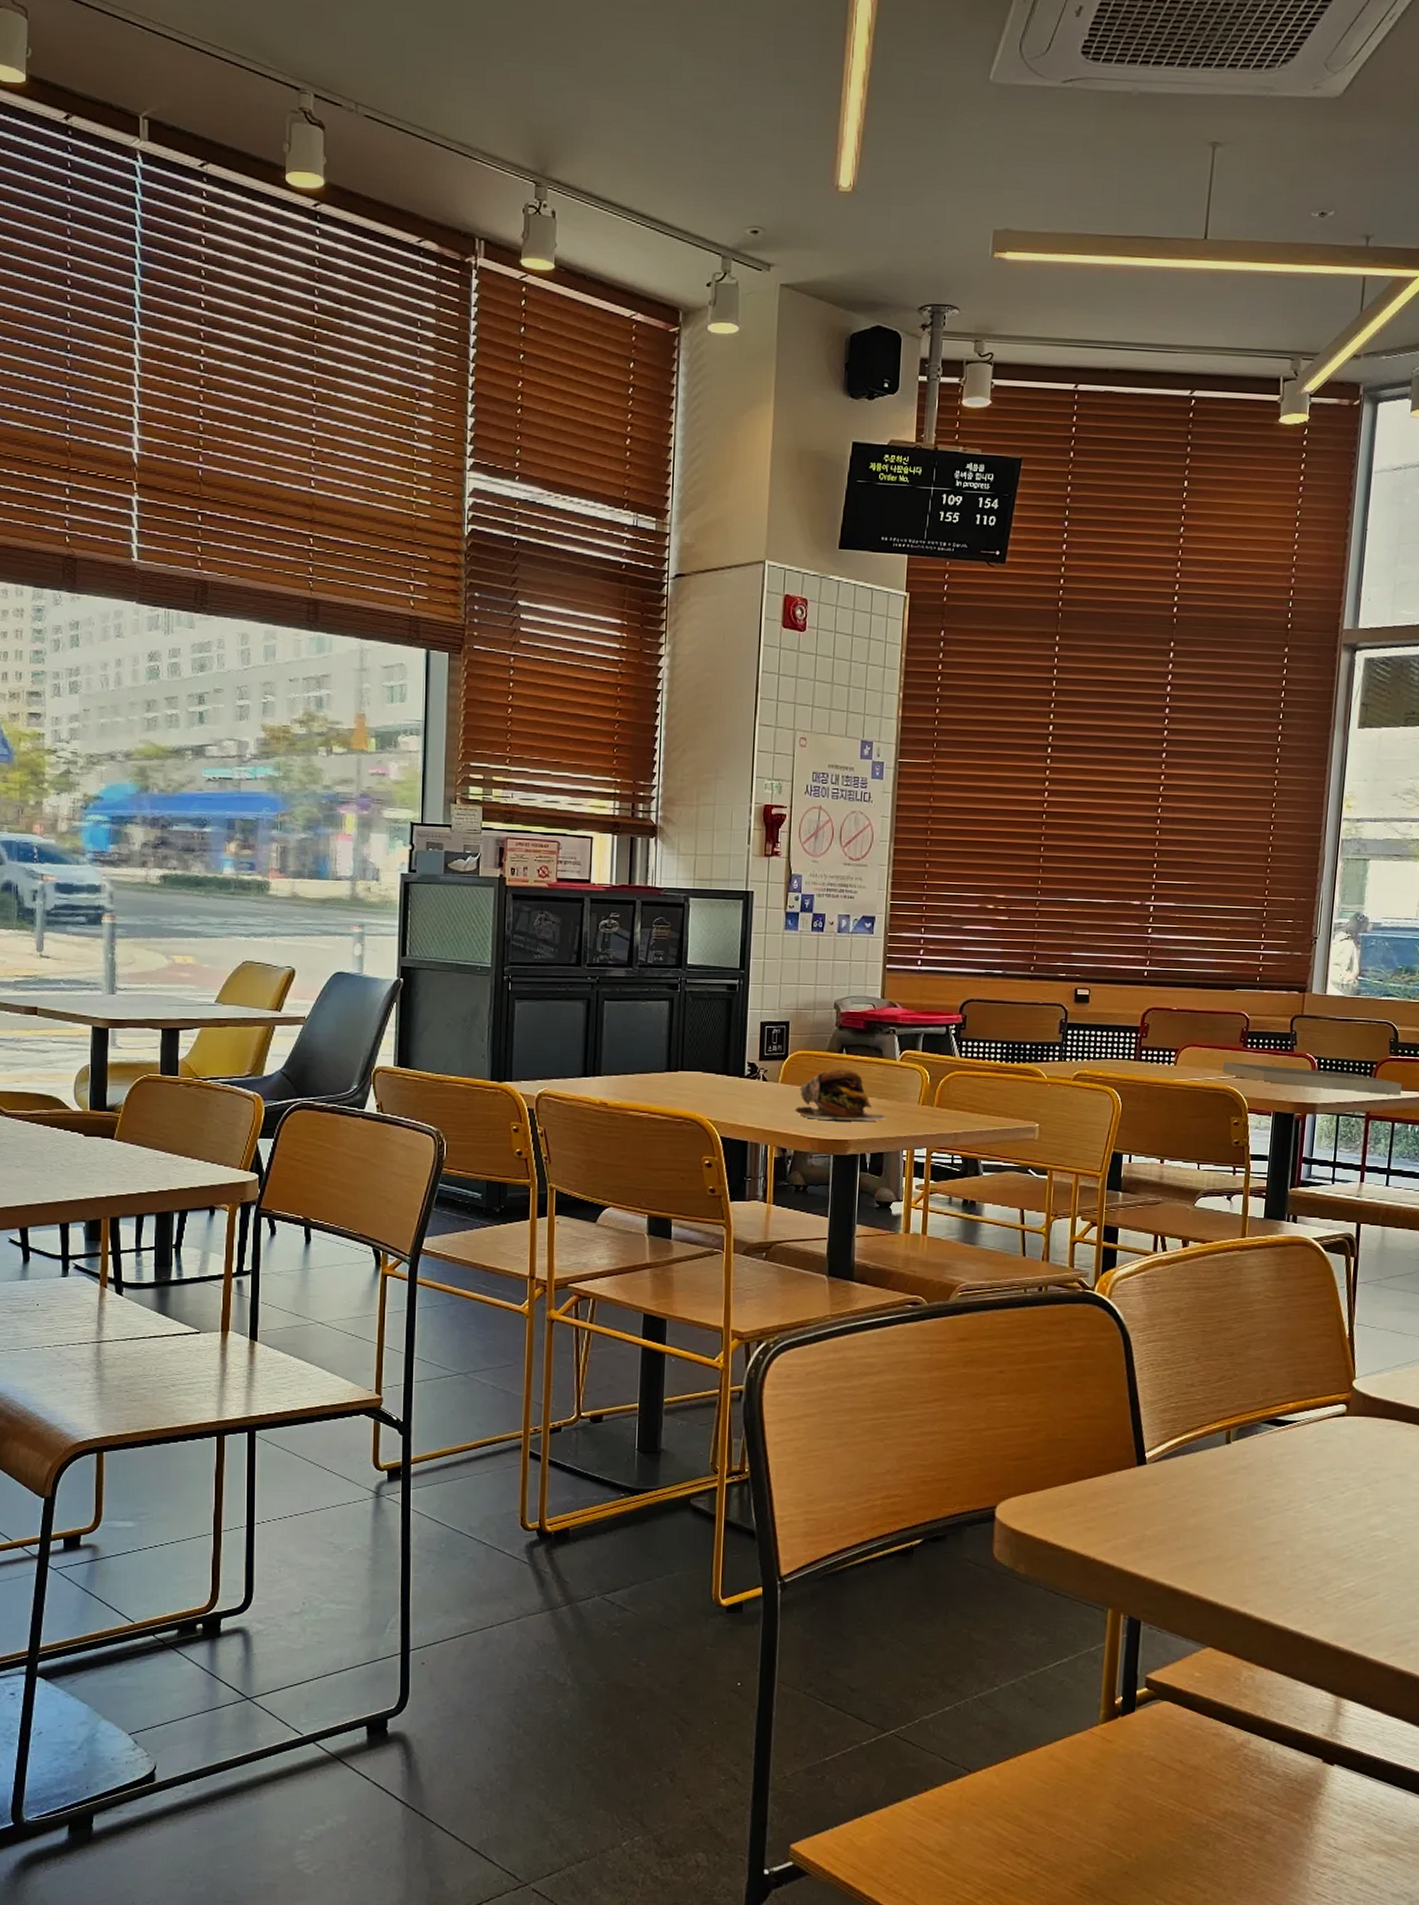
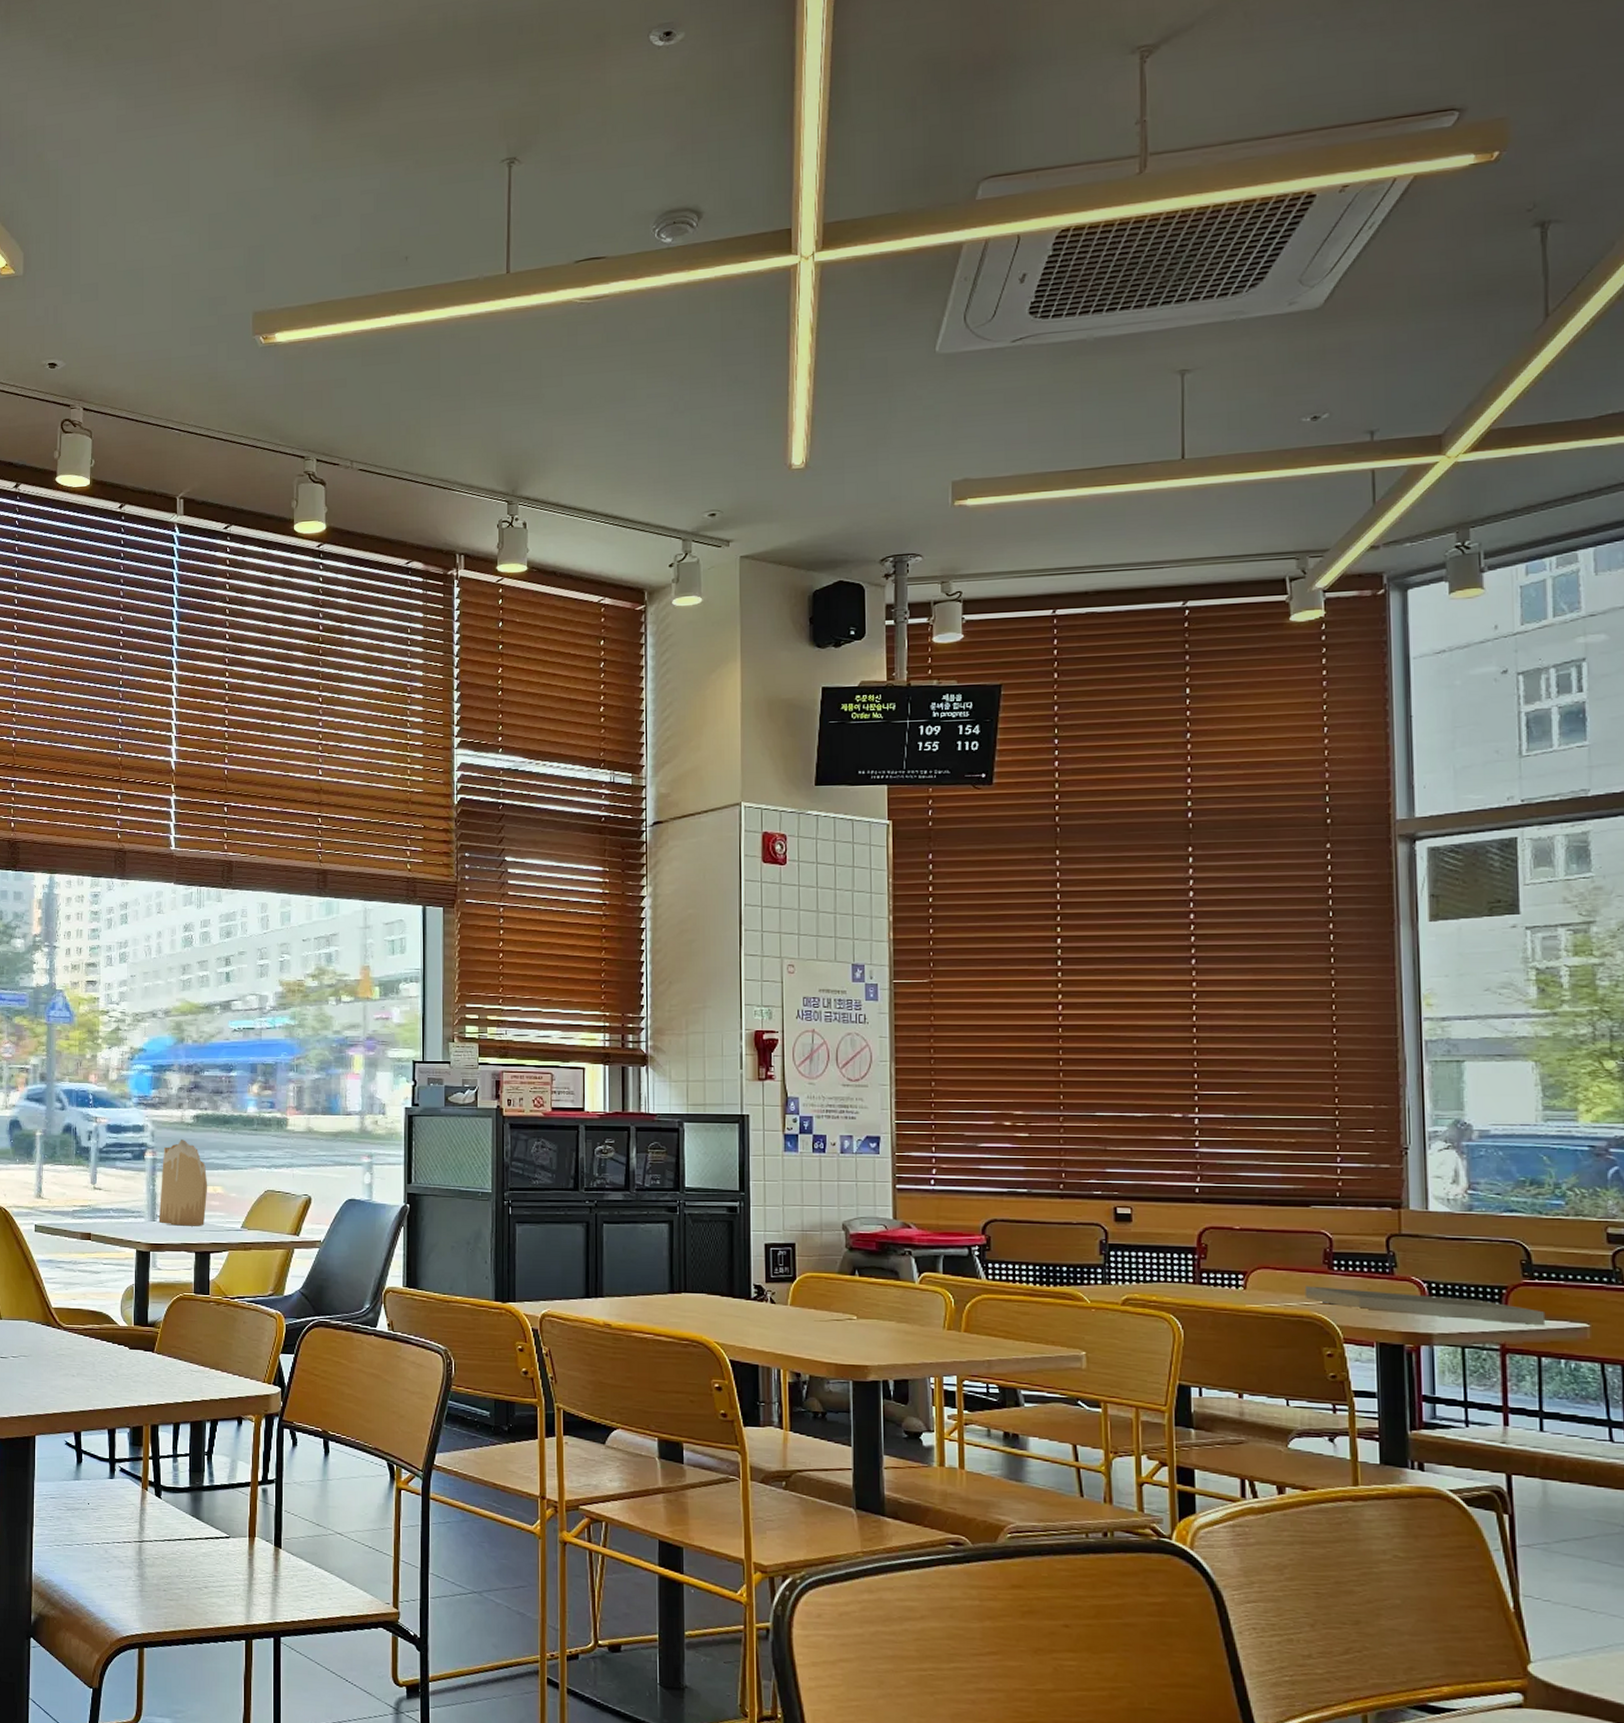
paper bag: none [118,902,177,1000] -> present [158,1139,208,1226]
burger: present [795,1069,887,1122] -> none [807,1292,909,1347]

